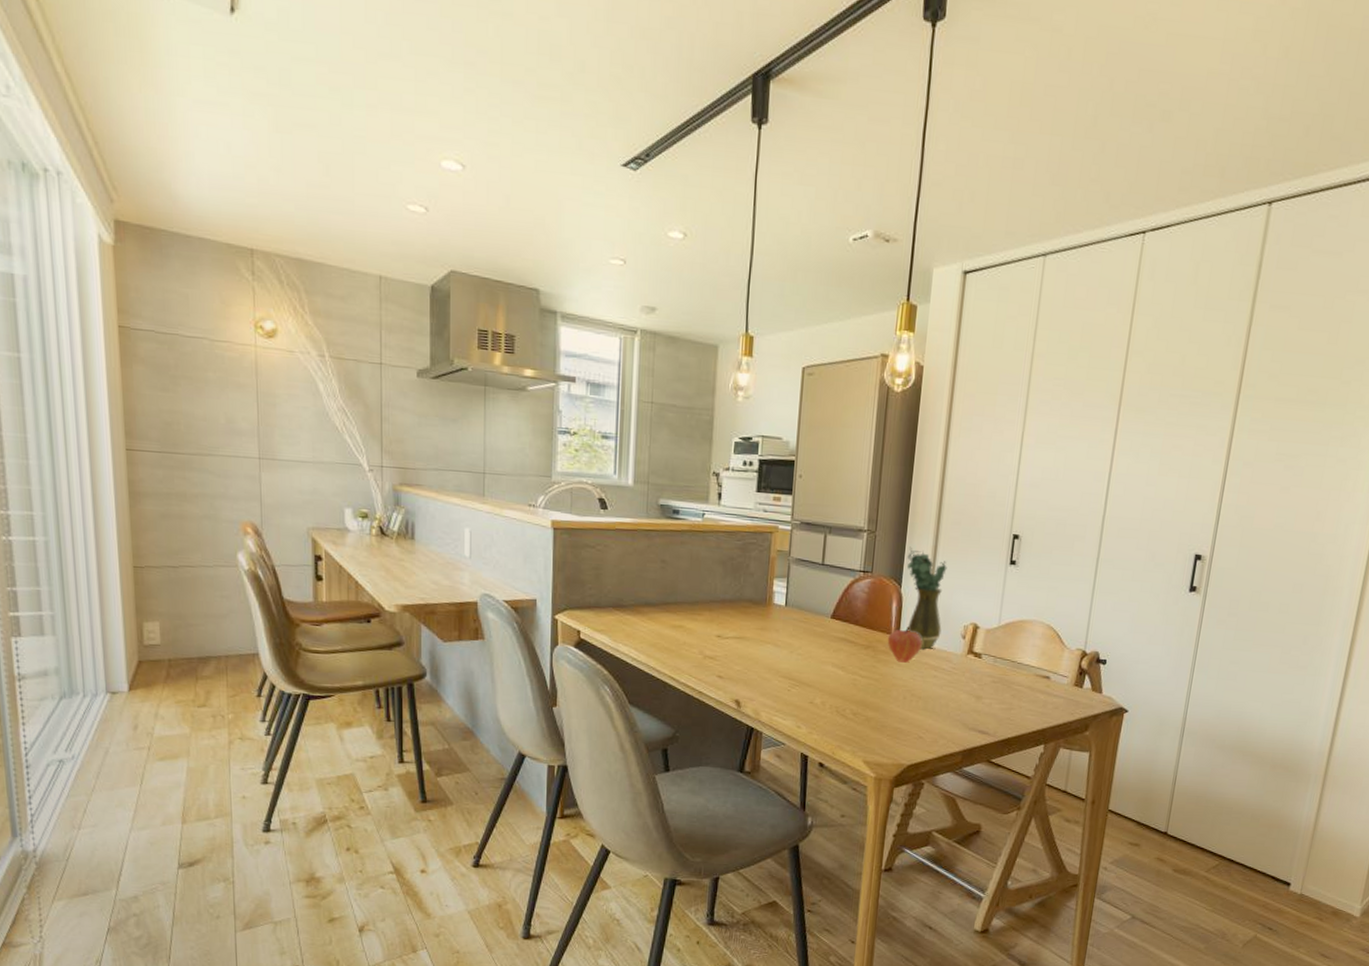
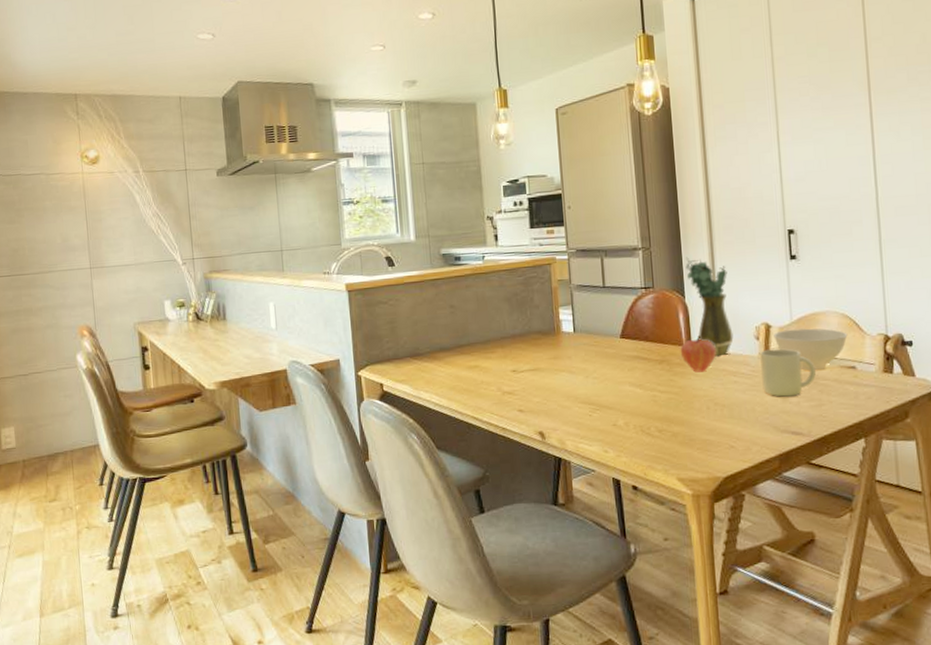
mug: none [959,649,1013,697] -> present [760,348,817,397]
bowl: none [979,633,1049,677] -> present [773,328,848,371]

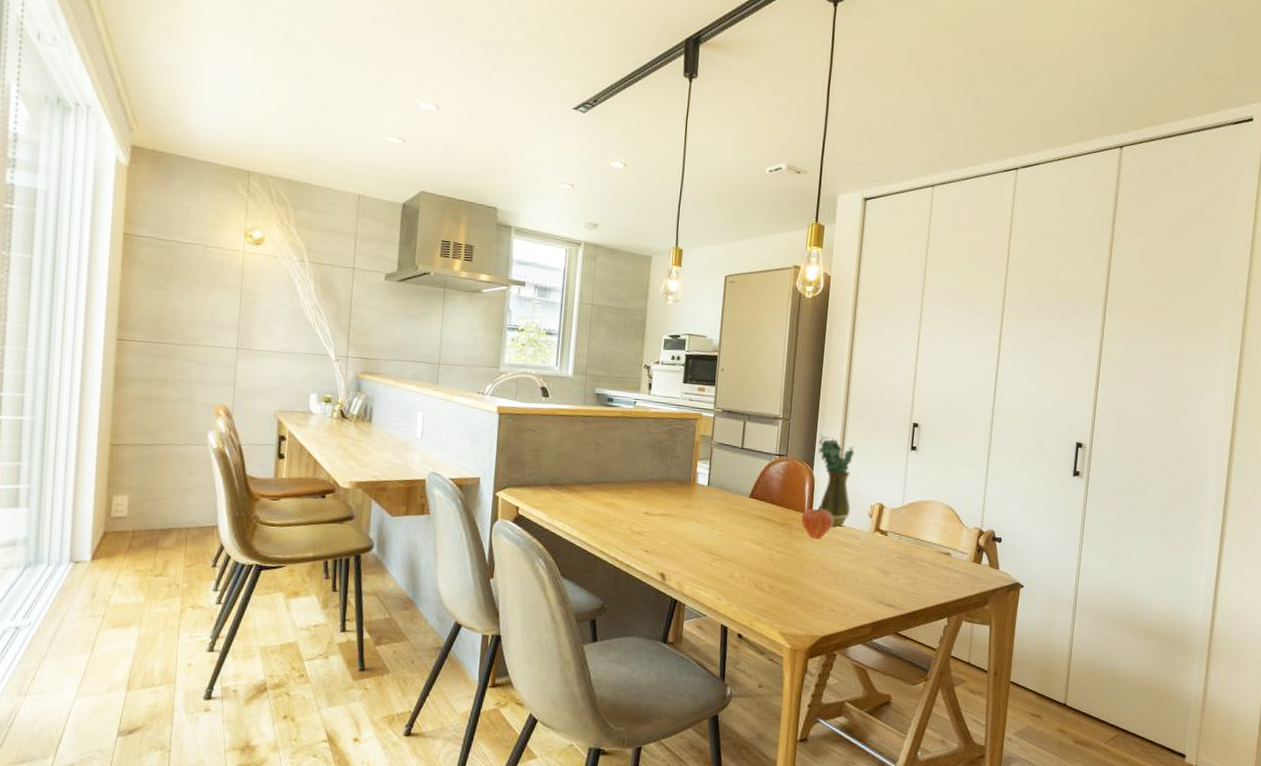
mug: present [760,348,817,397] -> none [868,527,917,572]
bowl: present [773,328,848,371] -> none [885,512,949,553]

